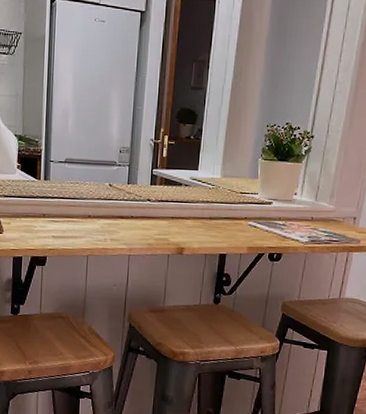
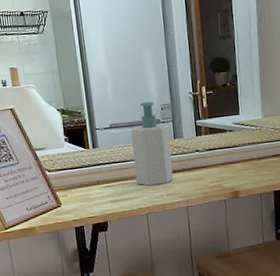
soap bottle: none [81,141,124,228] -> present [130,101,174,186]

